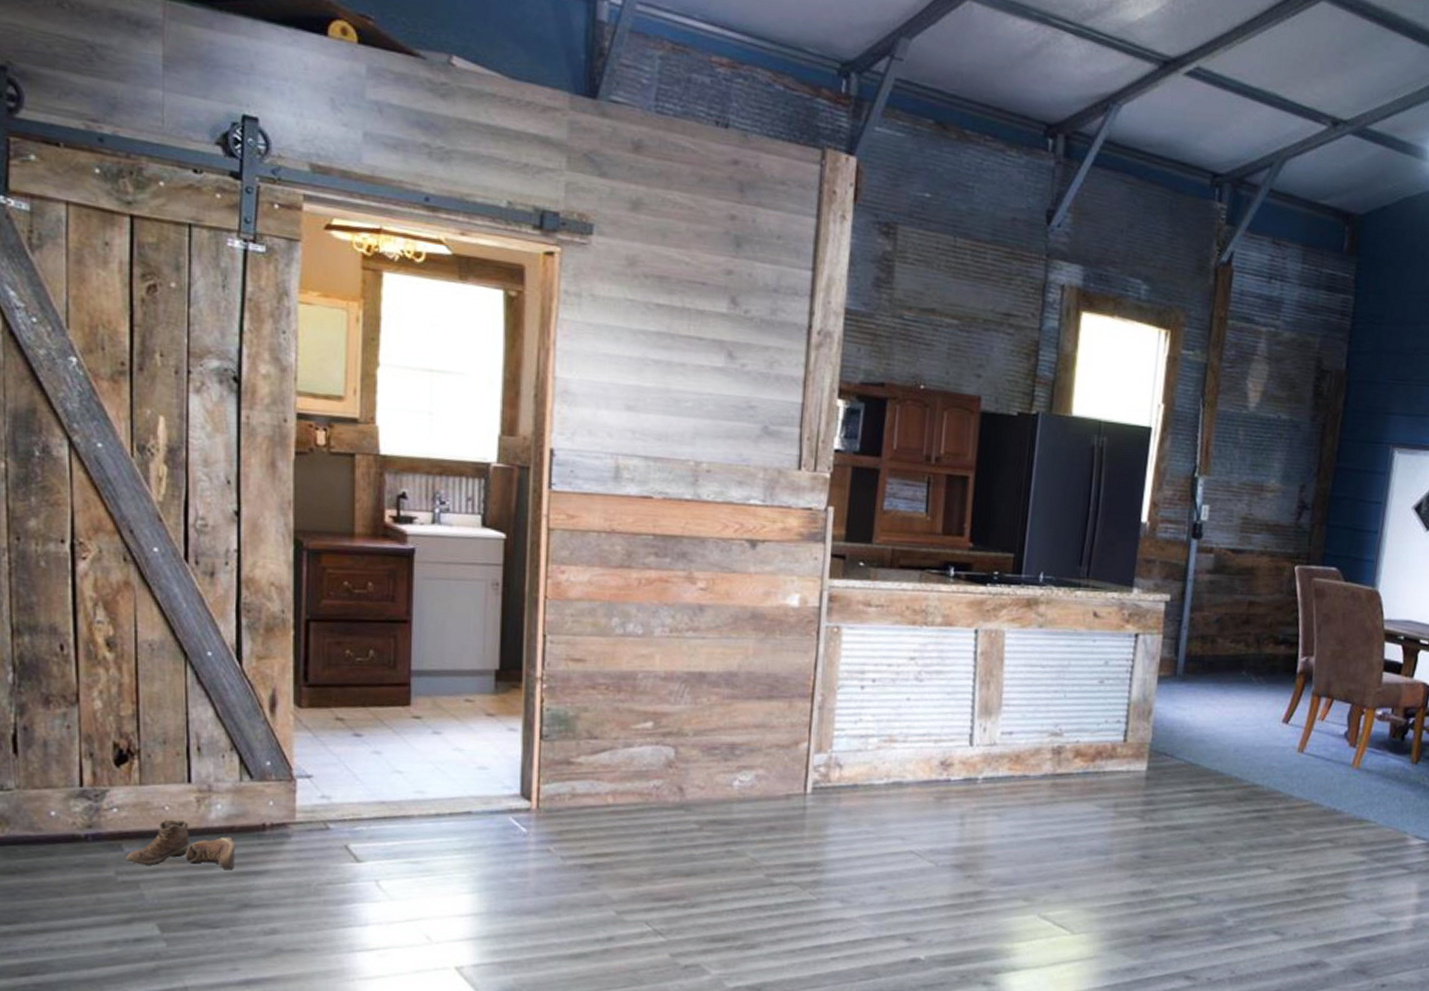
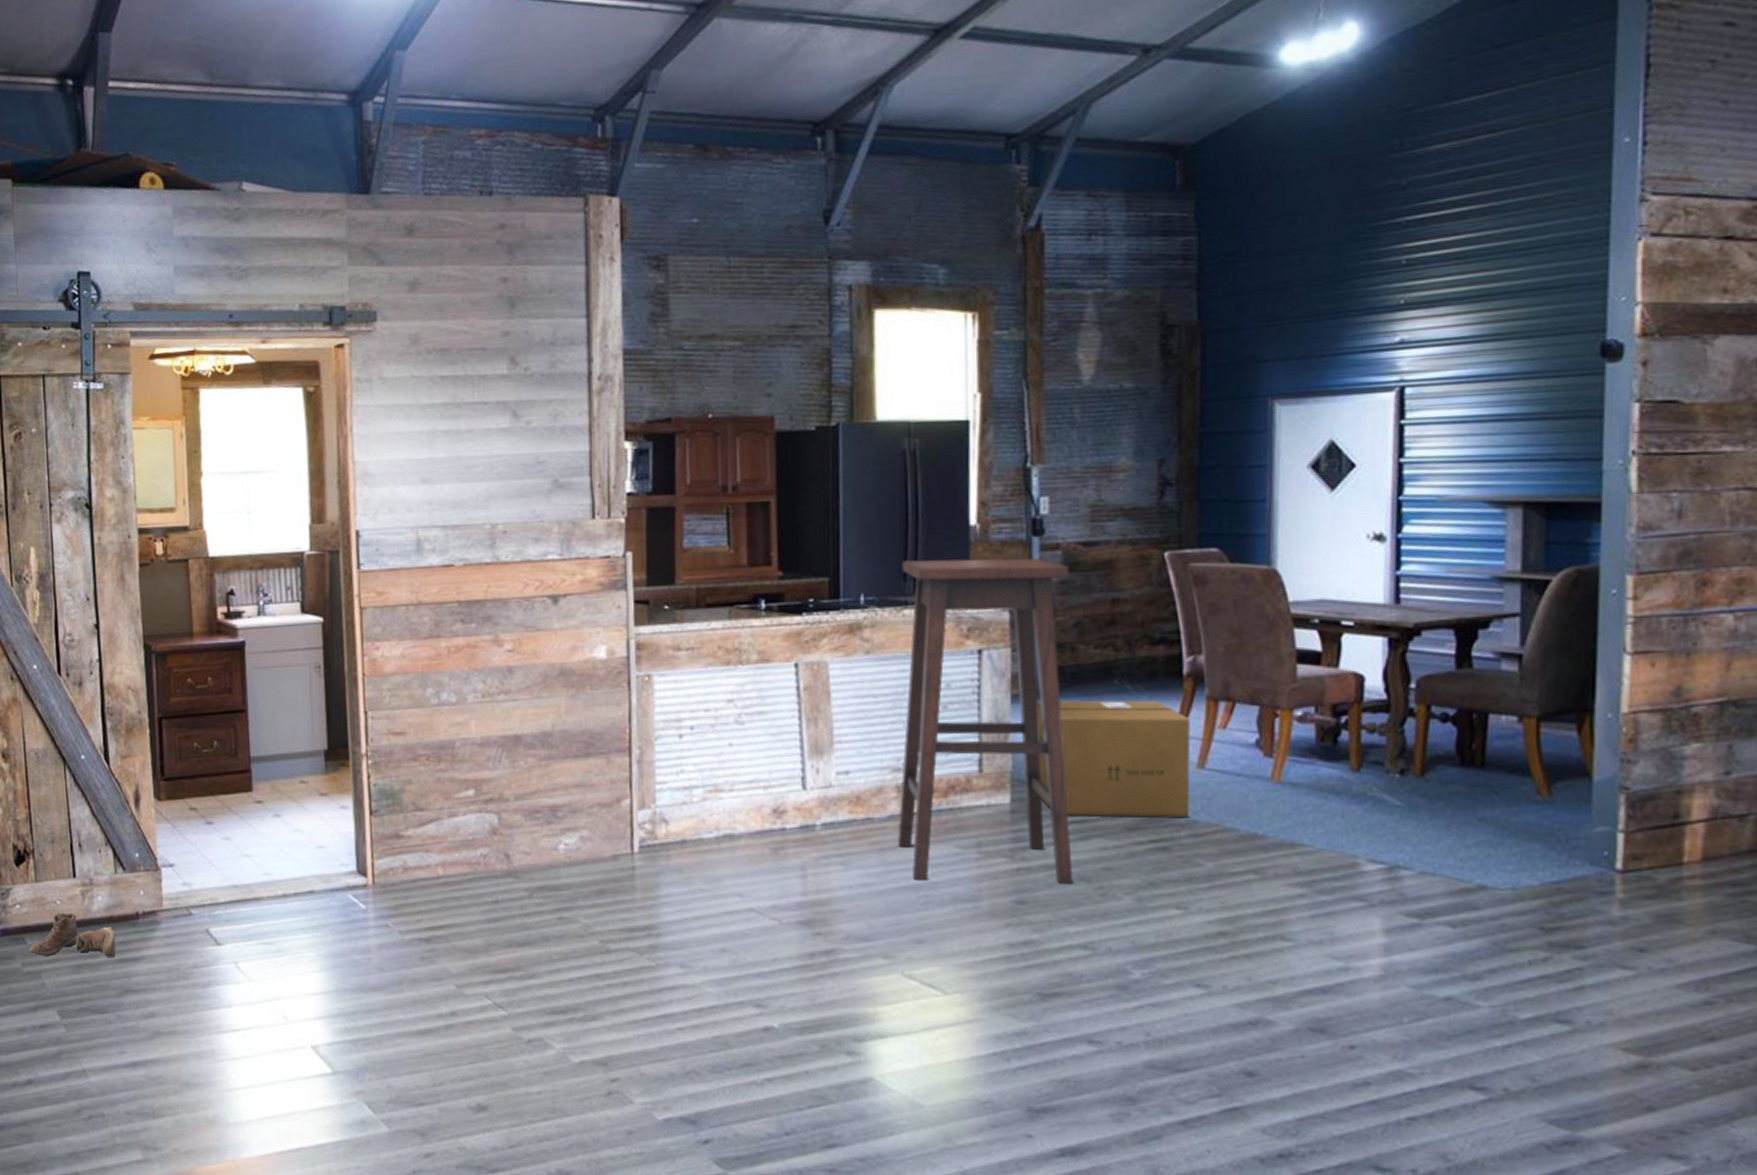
bar stool: none [1048,545,1218,844] -> present [897,558,1073,885]
box: none [1171,683,1297,793] -> present [1036,700,1191,818]

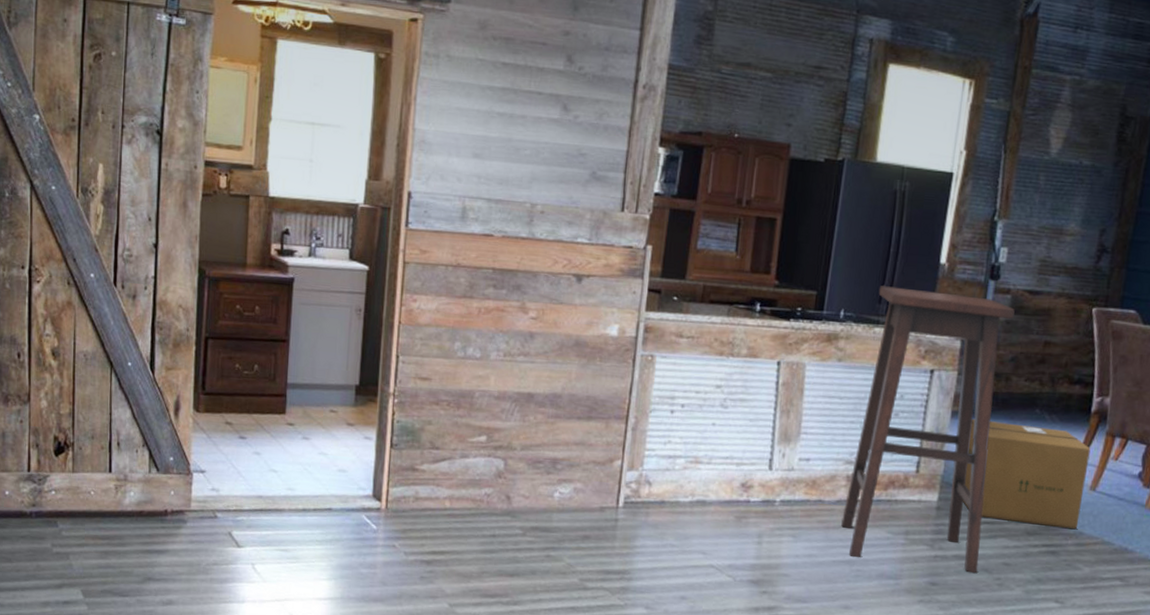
boot: present [29,912,116,957] -> none [60,502,144,548]

